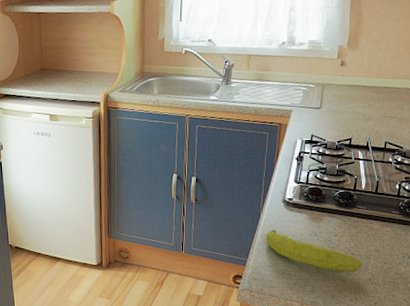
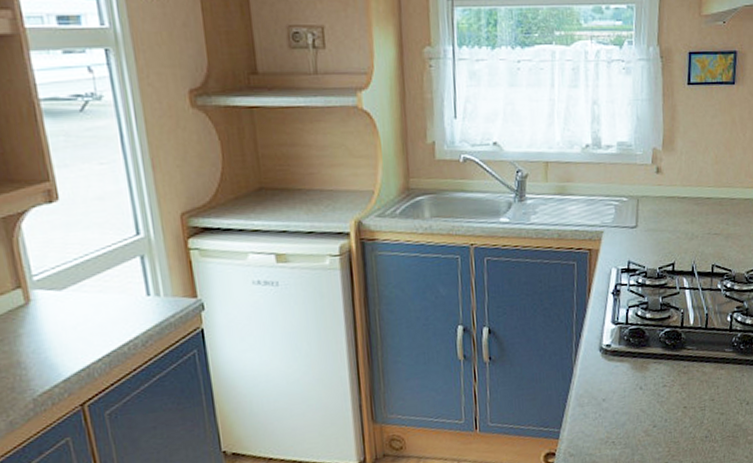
fruit: present [266,230,361,272] -> none [582,387,696,432]

